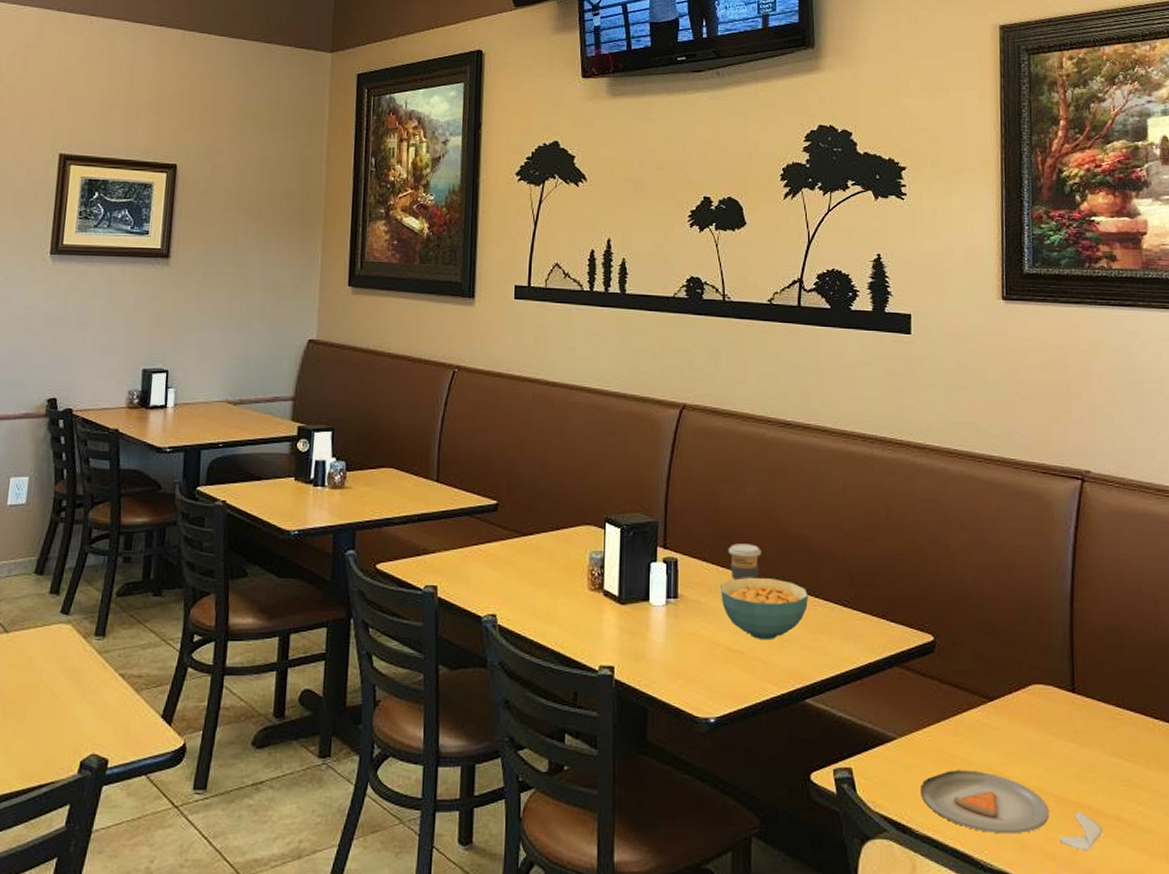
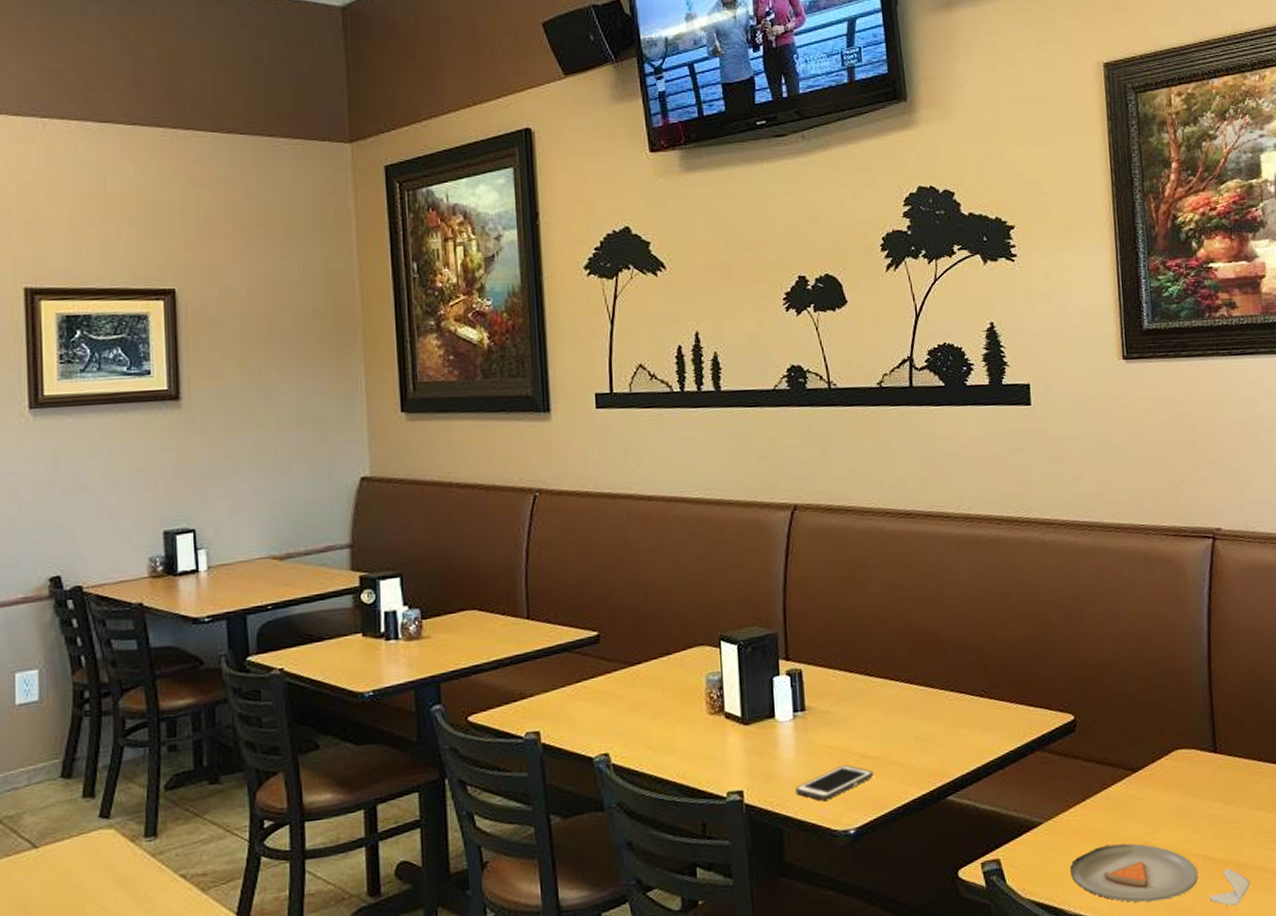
cell phone: none [662,654,737,687] -> present [795,764,873,801]
cereal bowl: present [721,577,809,641] -> none [850,677,944,742]
coffee cup: present [728,544,762,581] -> none [854,644,891,685]

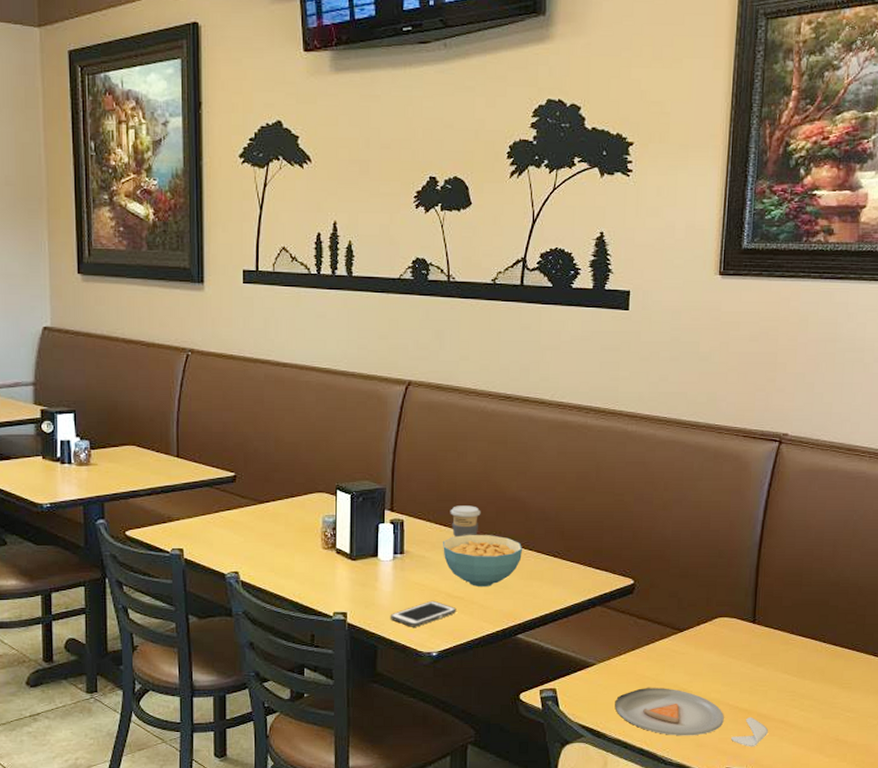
cereal bowl: none [850,677,944,742] -> present [443,534,523,588]
coffee cup: none [854,644,891,685] -> present [450,505,481,538]

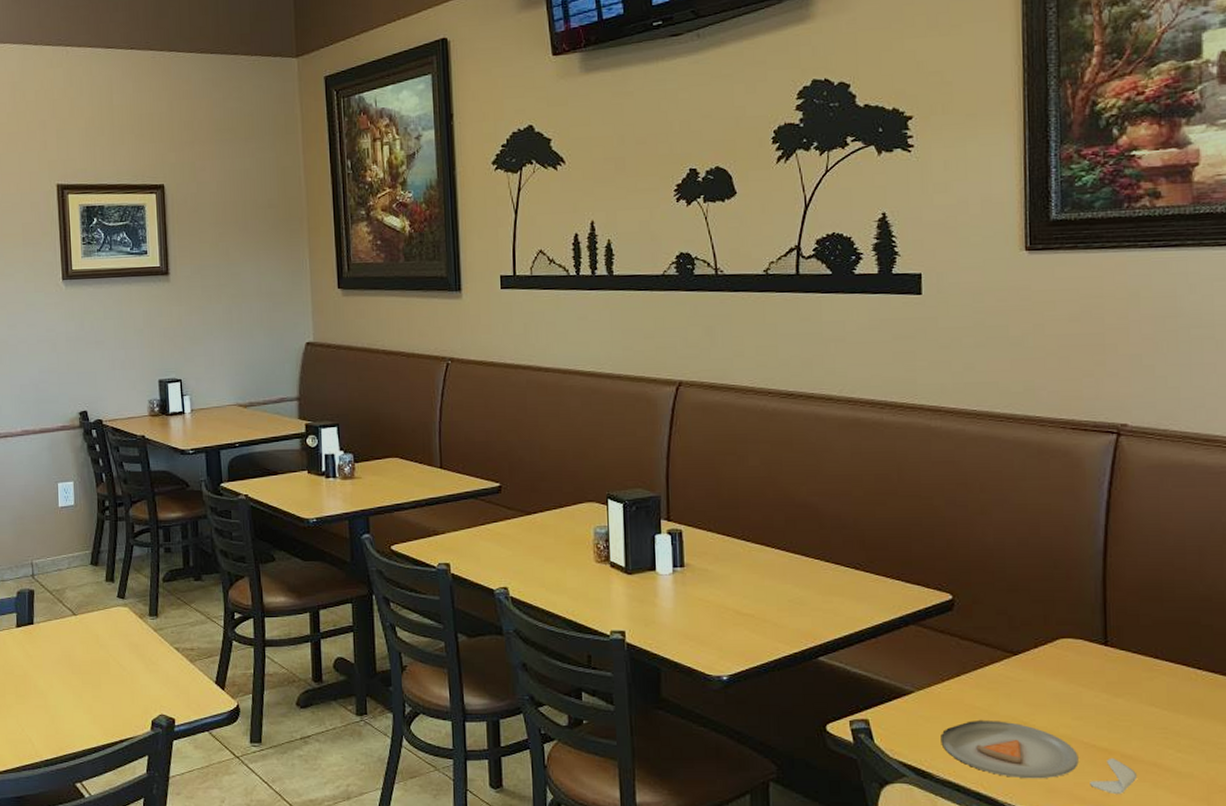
cell phone: present [390,600,457,627] -> none [672,618,747,648]
cereal bowl: present [443,534,523,588] -> none [727,544,819,604]
coffee cup: present [450,505,481,538] -> none [733,513,768,549]

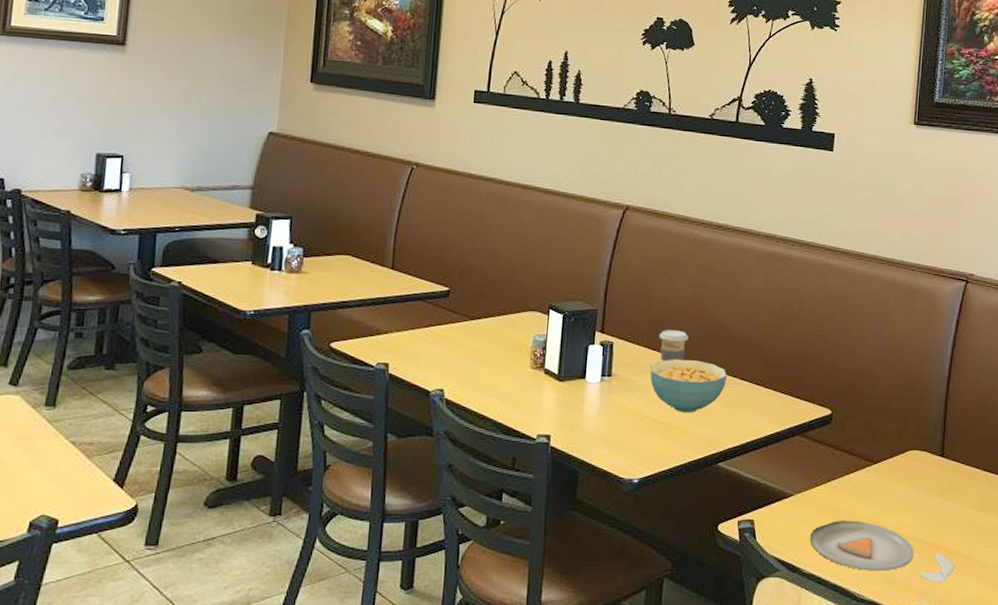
cereal bowl: none [727,544,819,604] -> present [650,359,728,414]
coffee cup: none [733,513,768,549] -> present [659,330,689,362]

